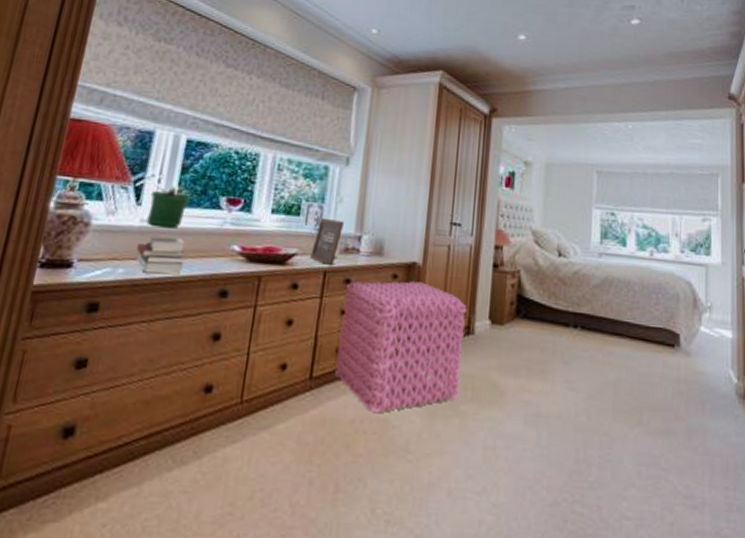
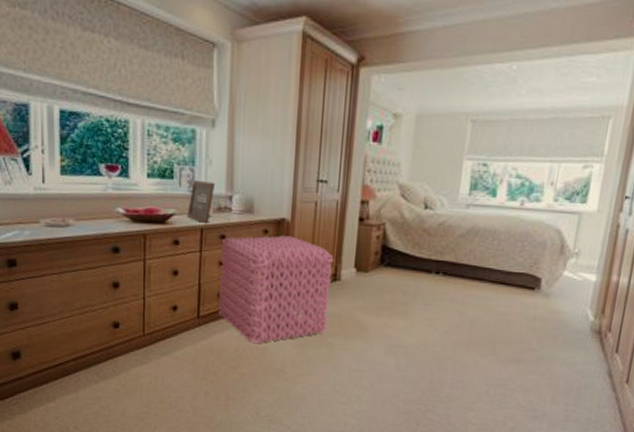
books: present [137,237,185,276] -> none [36,203,79,236]
planter: present [147,186,195,229] -> none [38,156,76,195]

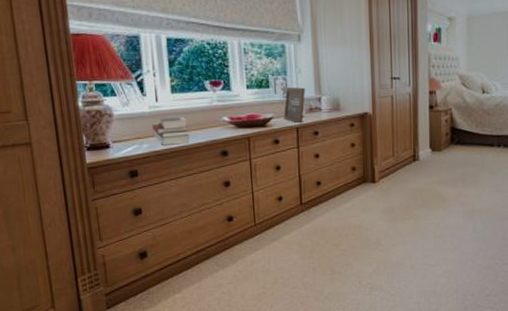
books: none [36,203,79,236] -> present [152,117,191,145]
pouf: present [217,235,334,344] -> none [315,127,412,222]

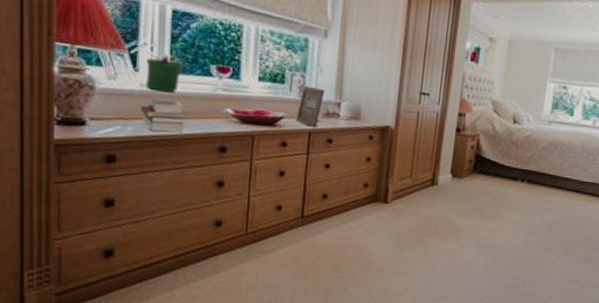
planter: none [150,78,185,111] -> present [145,54,187,93]

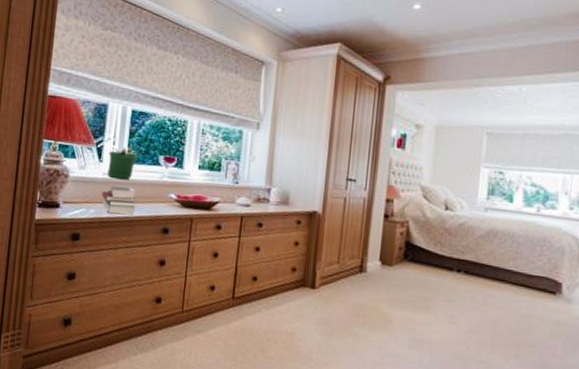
picture frame: present [296,85,326,128] -> none [230,173,257,213]

